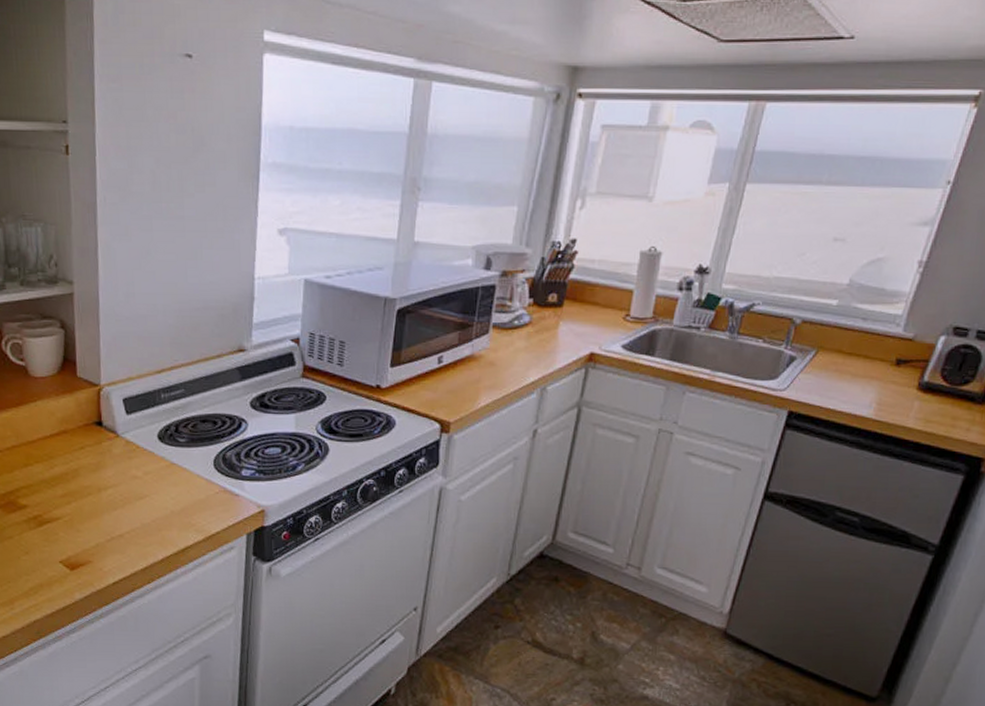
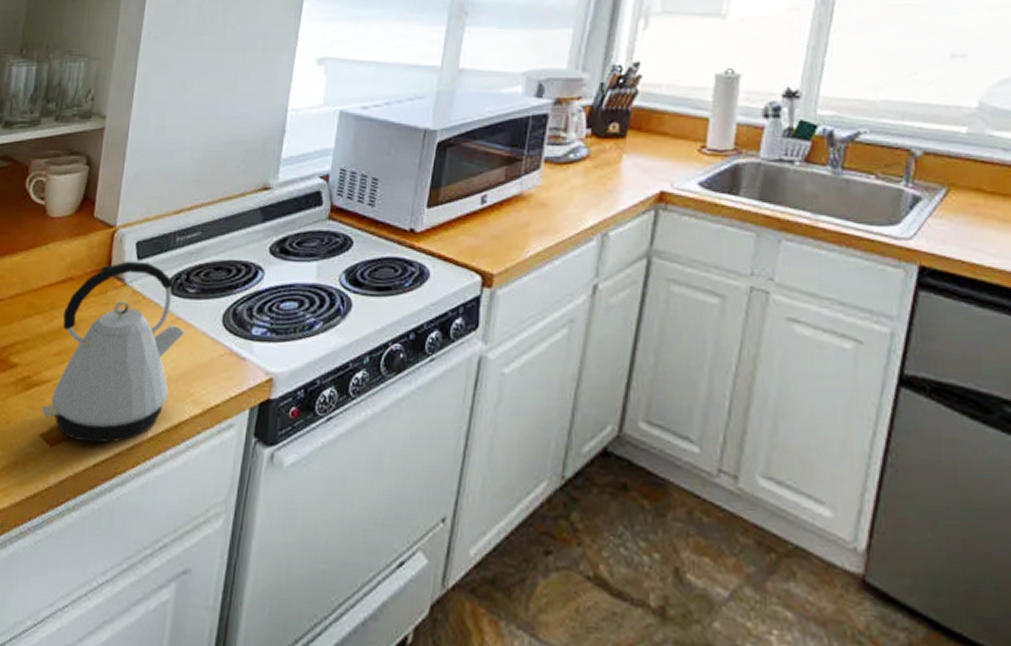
kettle: none [57,415,180,567] -> present [42,261,185,444]

